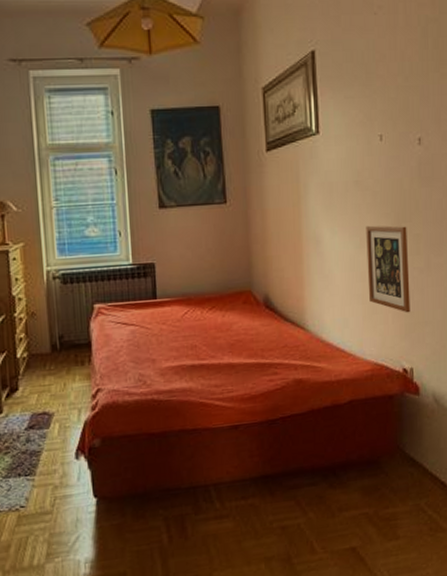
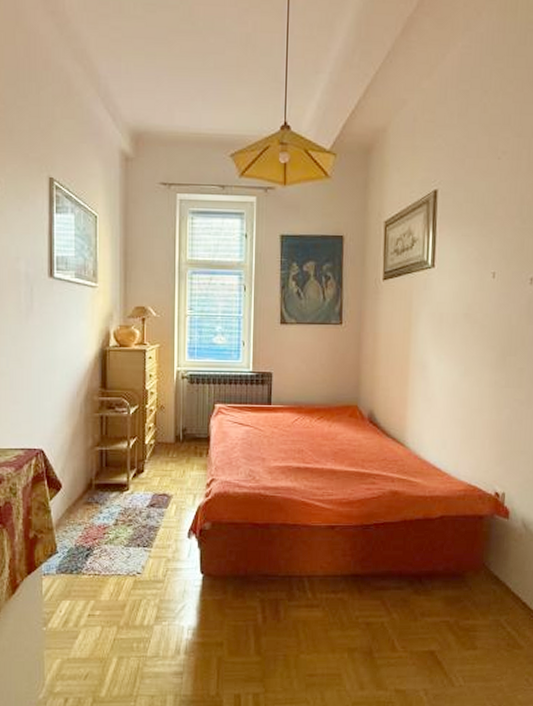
picture frame: present [366,225,411,313] -> none [468,356,511,441]

